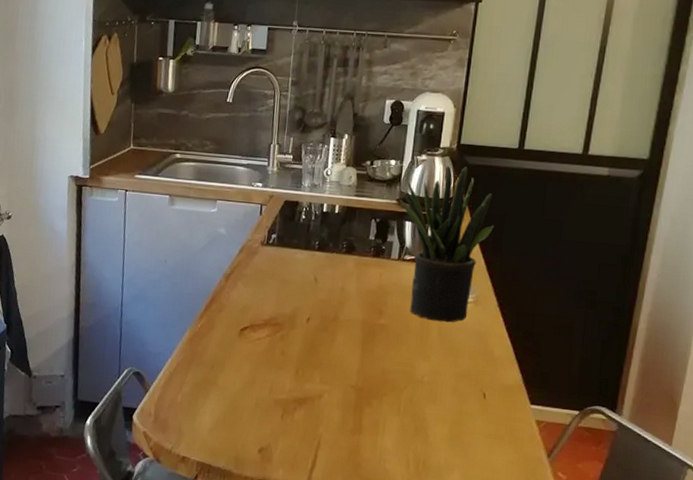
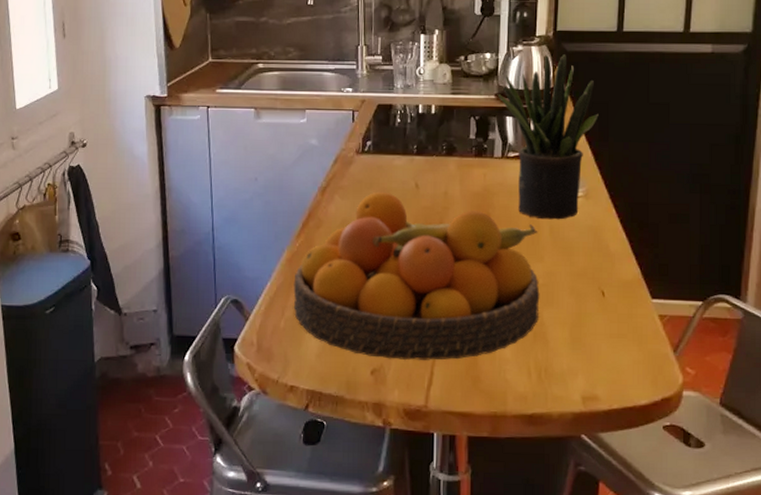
fruit bowl: none [191,282,427,446] -> present [293,191,540,361]

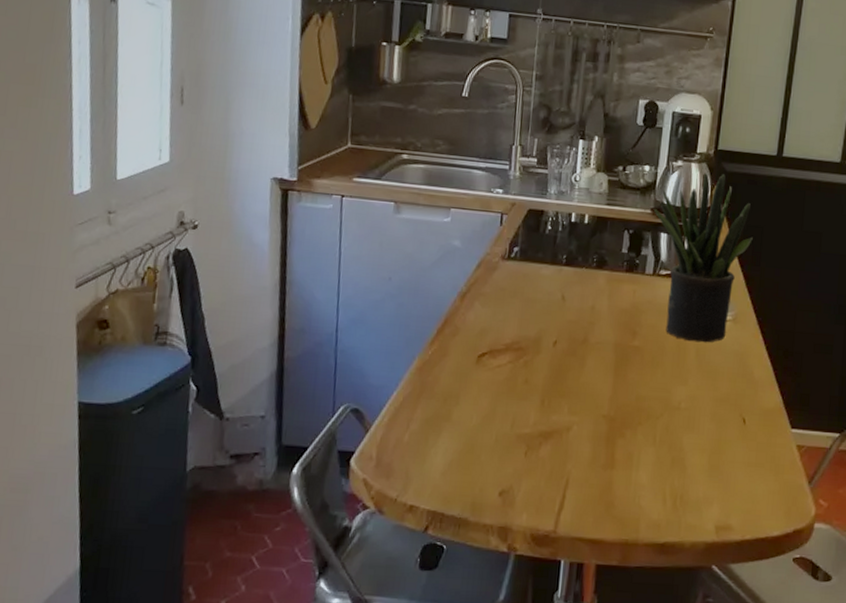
fruit bowl: present [293,191,540,361] -> none [420,301,684,484]

